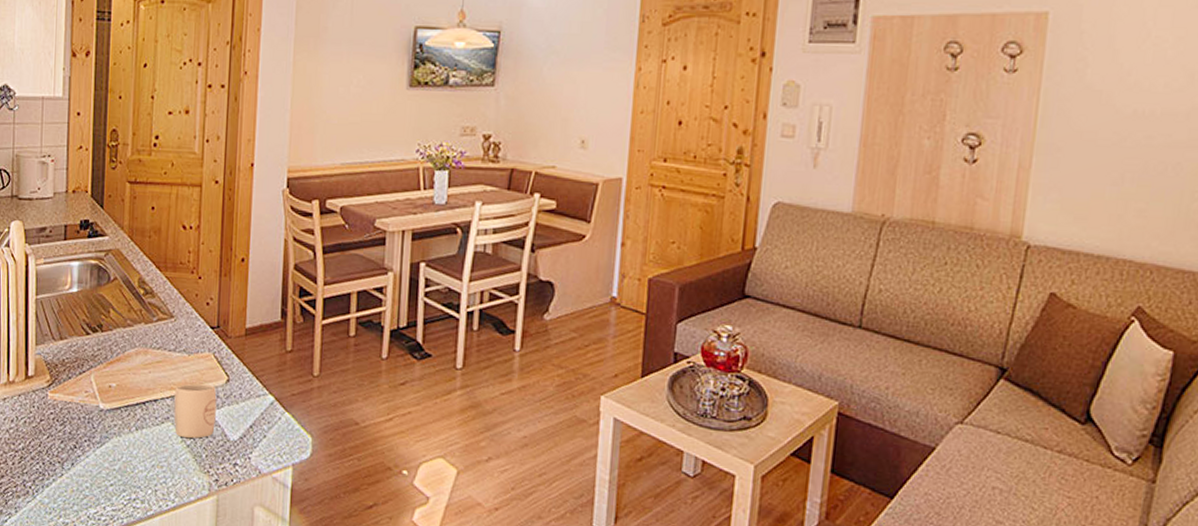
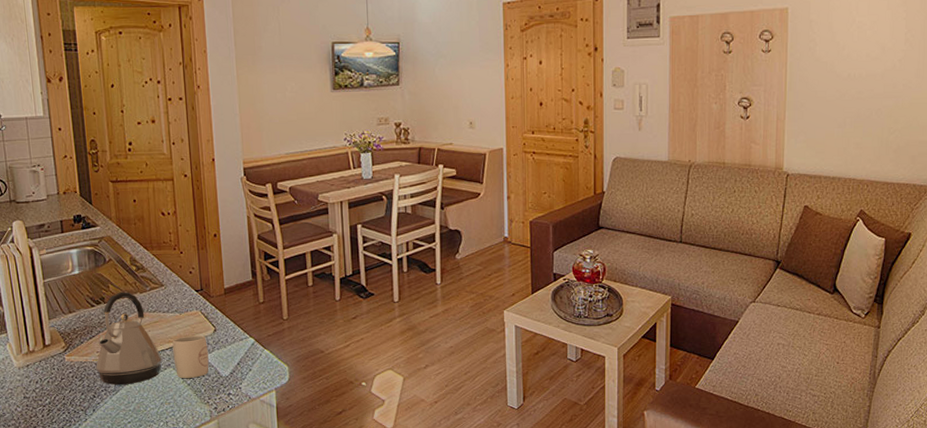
kettle: none [81,319,161,437] -> present [96,291,163,386]

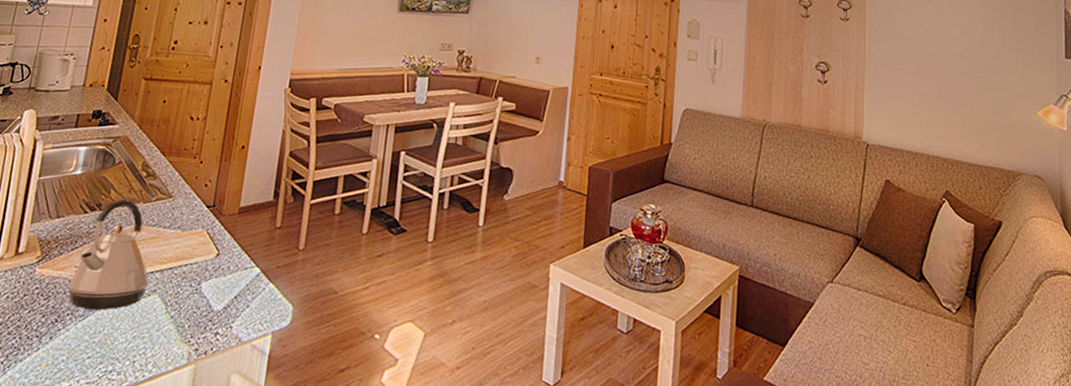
mug: present [172,335,209,379] -> none [160,257,206,310]

